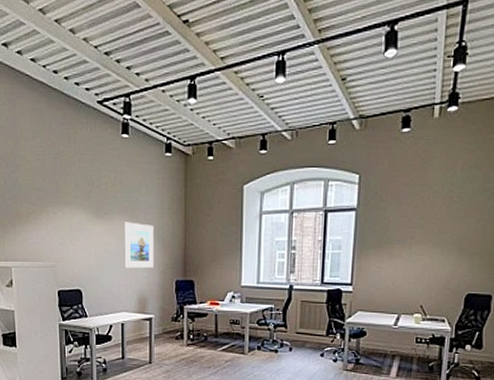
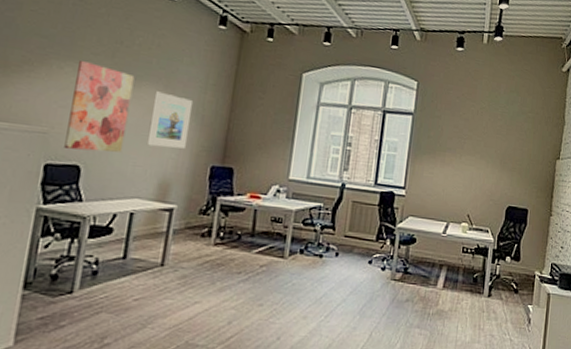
wall art: none [65,205,108,277] -> present [64,61,135,153]

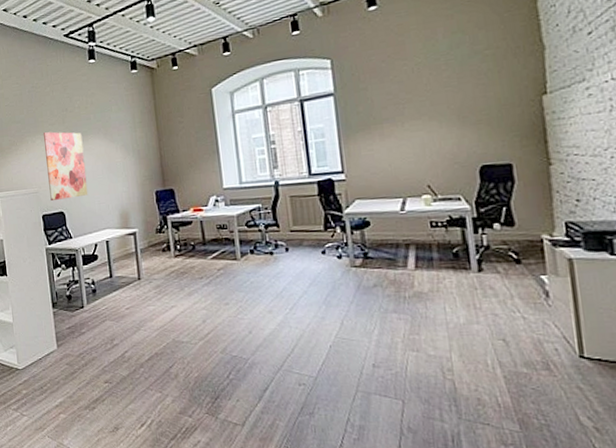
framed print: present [146,91,192,149] -> none [98,139,132,186]

